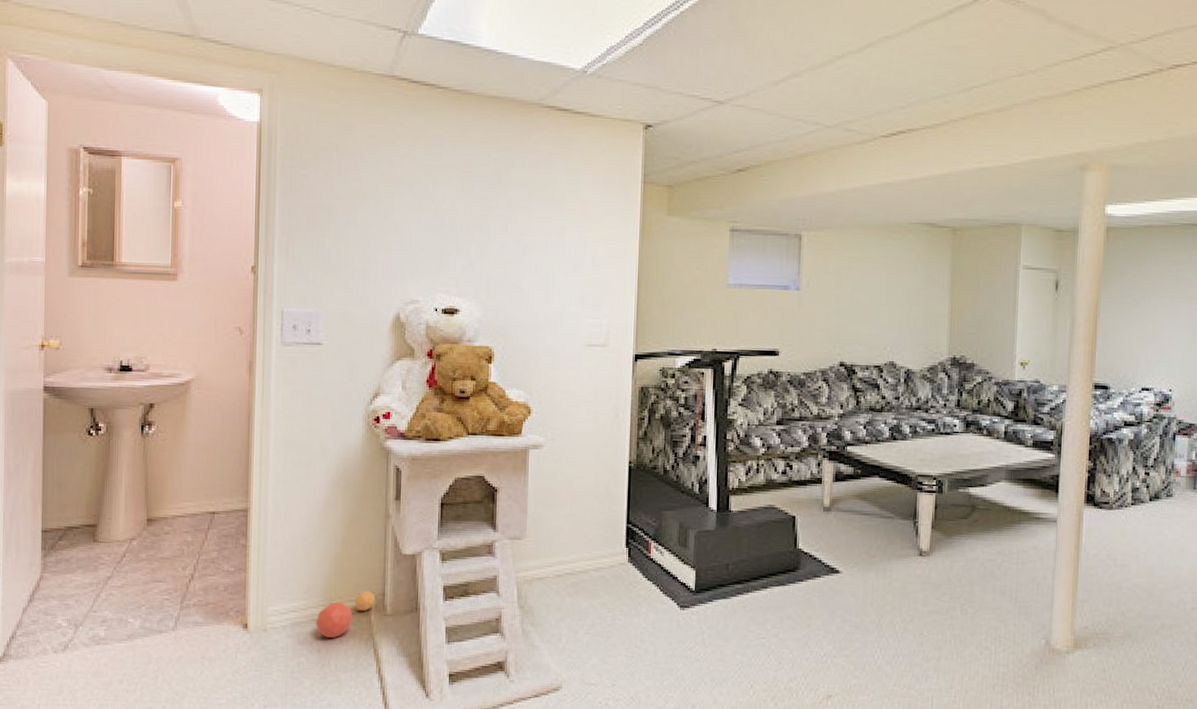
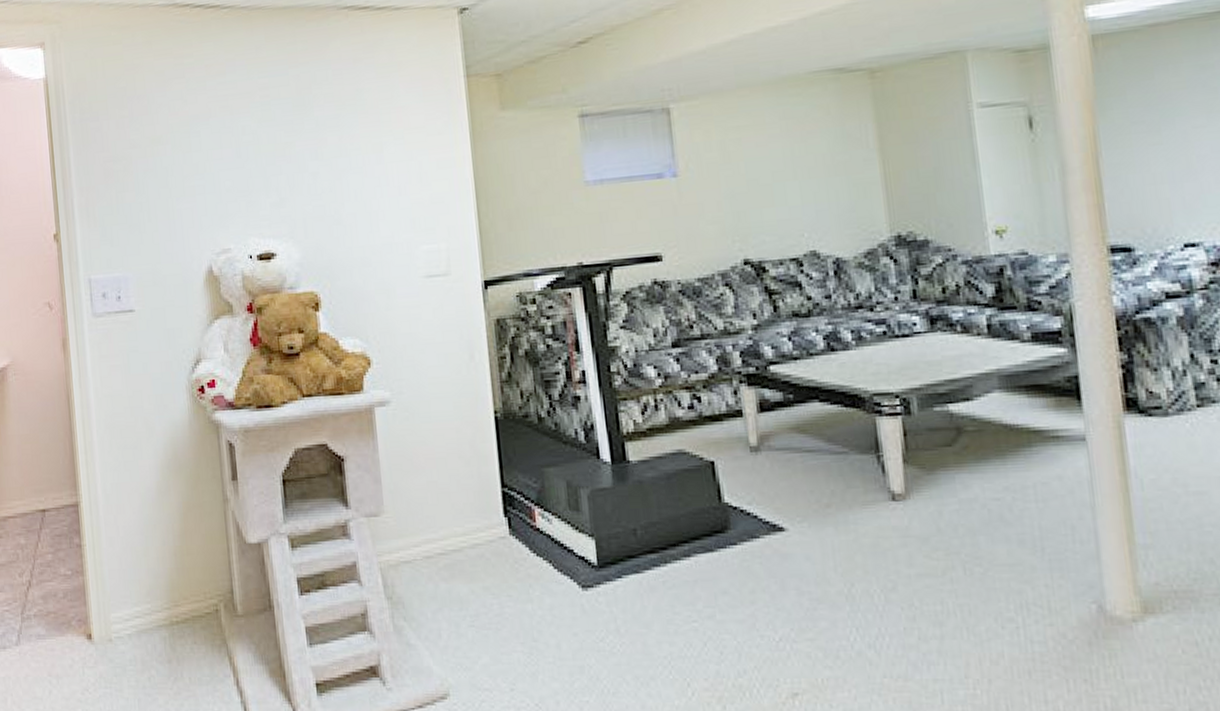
ball: present [316,591,376,638] -> none [162,589,224,646]

